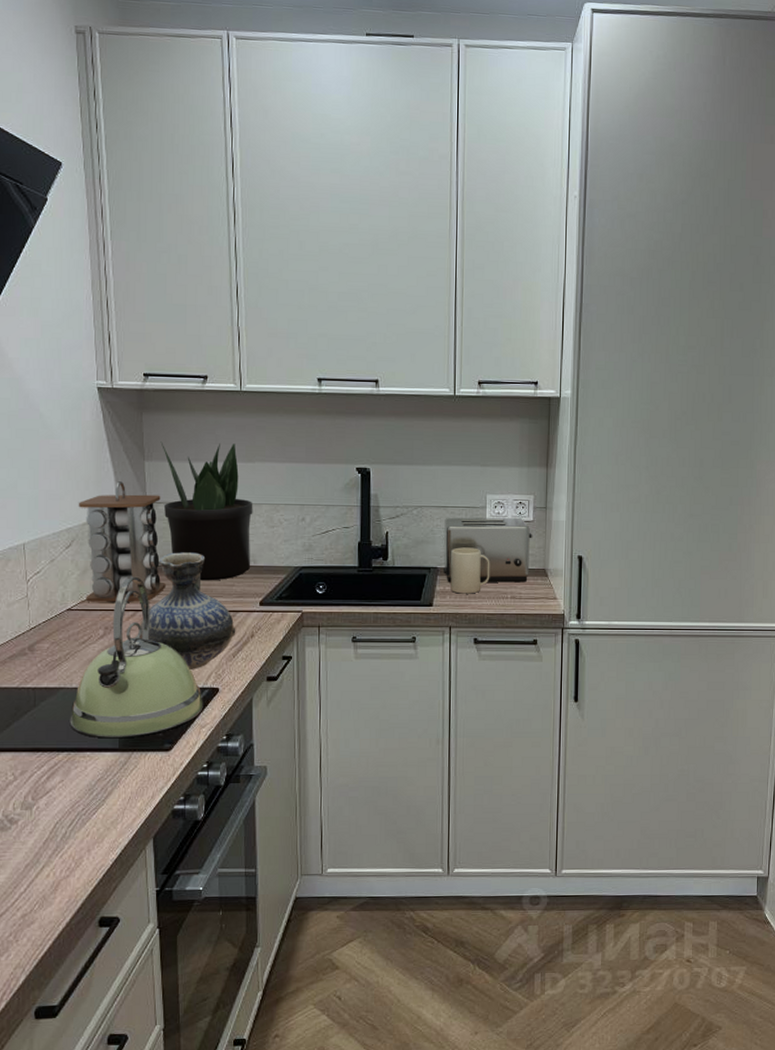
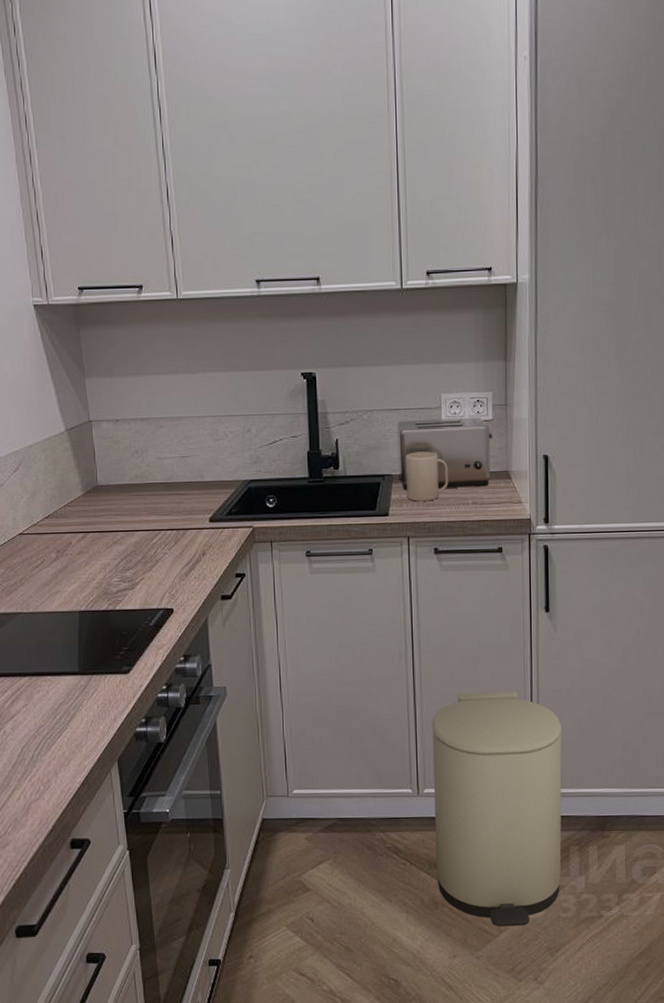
kettle: present [70,576,204,739] -> none [29,497,159,663]
spice rack: present [79,481,166,603] -> none [23,401,114,526]
ceramic jug: present [139,552,236,669] -> none [91,470,187,590]
planter: present [160,441,253,581] -> none [99,355,199,499]
pedal bin: none [462,776,586,1003] -> present [432,692,562,927]

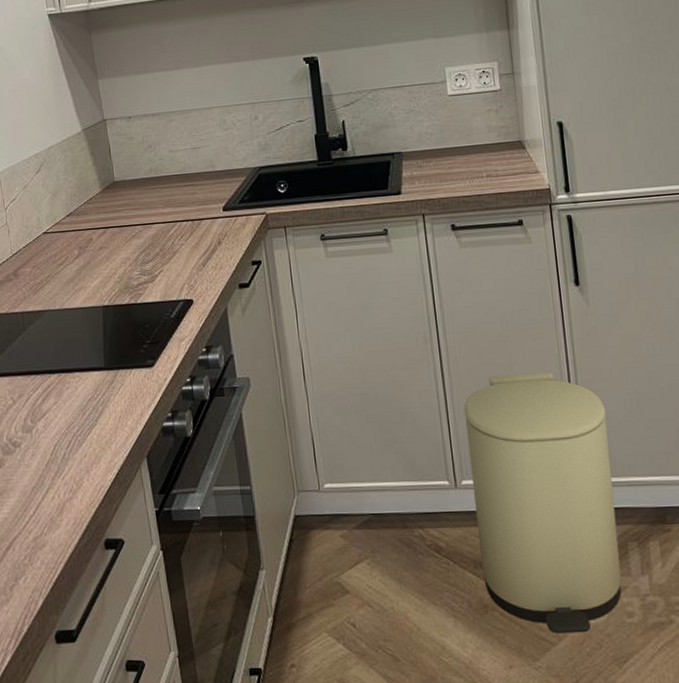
toaster: present [397,417,492,490] -> none [403,88,504,167]
mug: present [406,451,449,502] -> none [414,126,460,178]

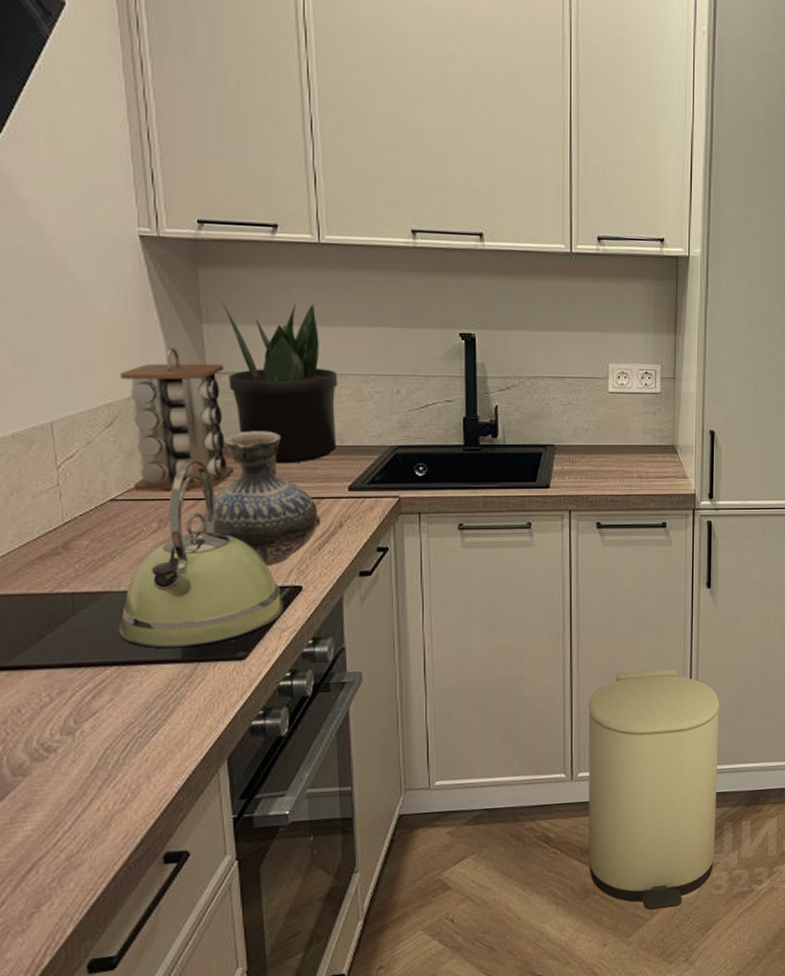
spice rack: none [43,102,131,224] -> present [121,348,234,492]
kettle: none [56,194,180,358] -> present [118,459,284,649]
planter: none [110,50,210,192] -> present [221,301,338,464]
ceramic jug: none [111,164,203,283] -> present [203,431,321,566]

